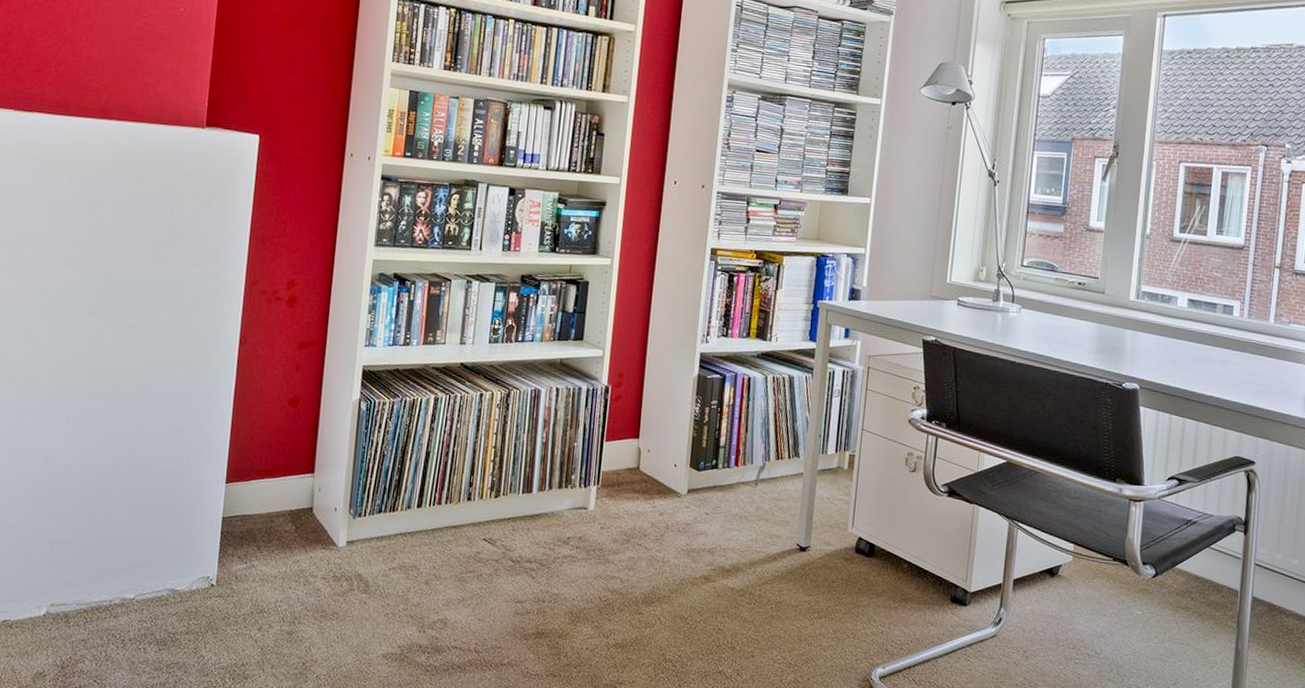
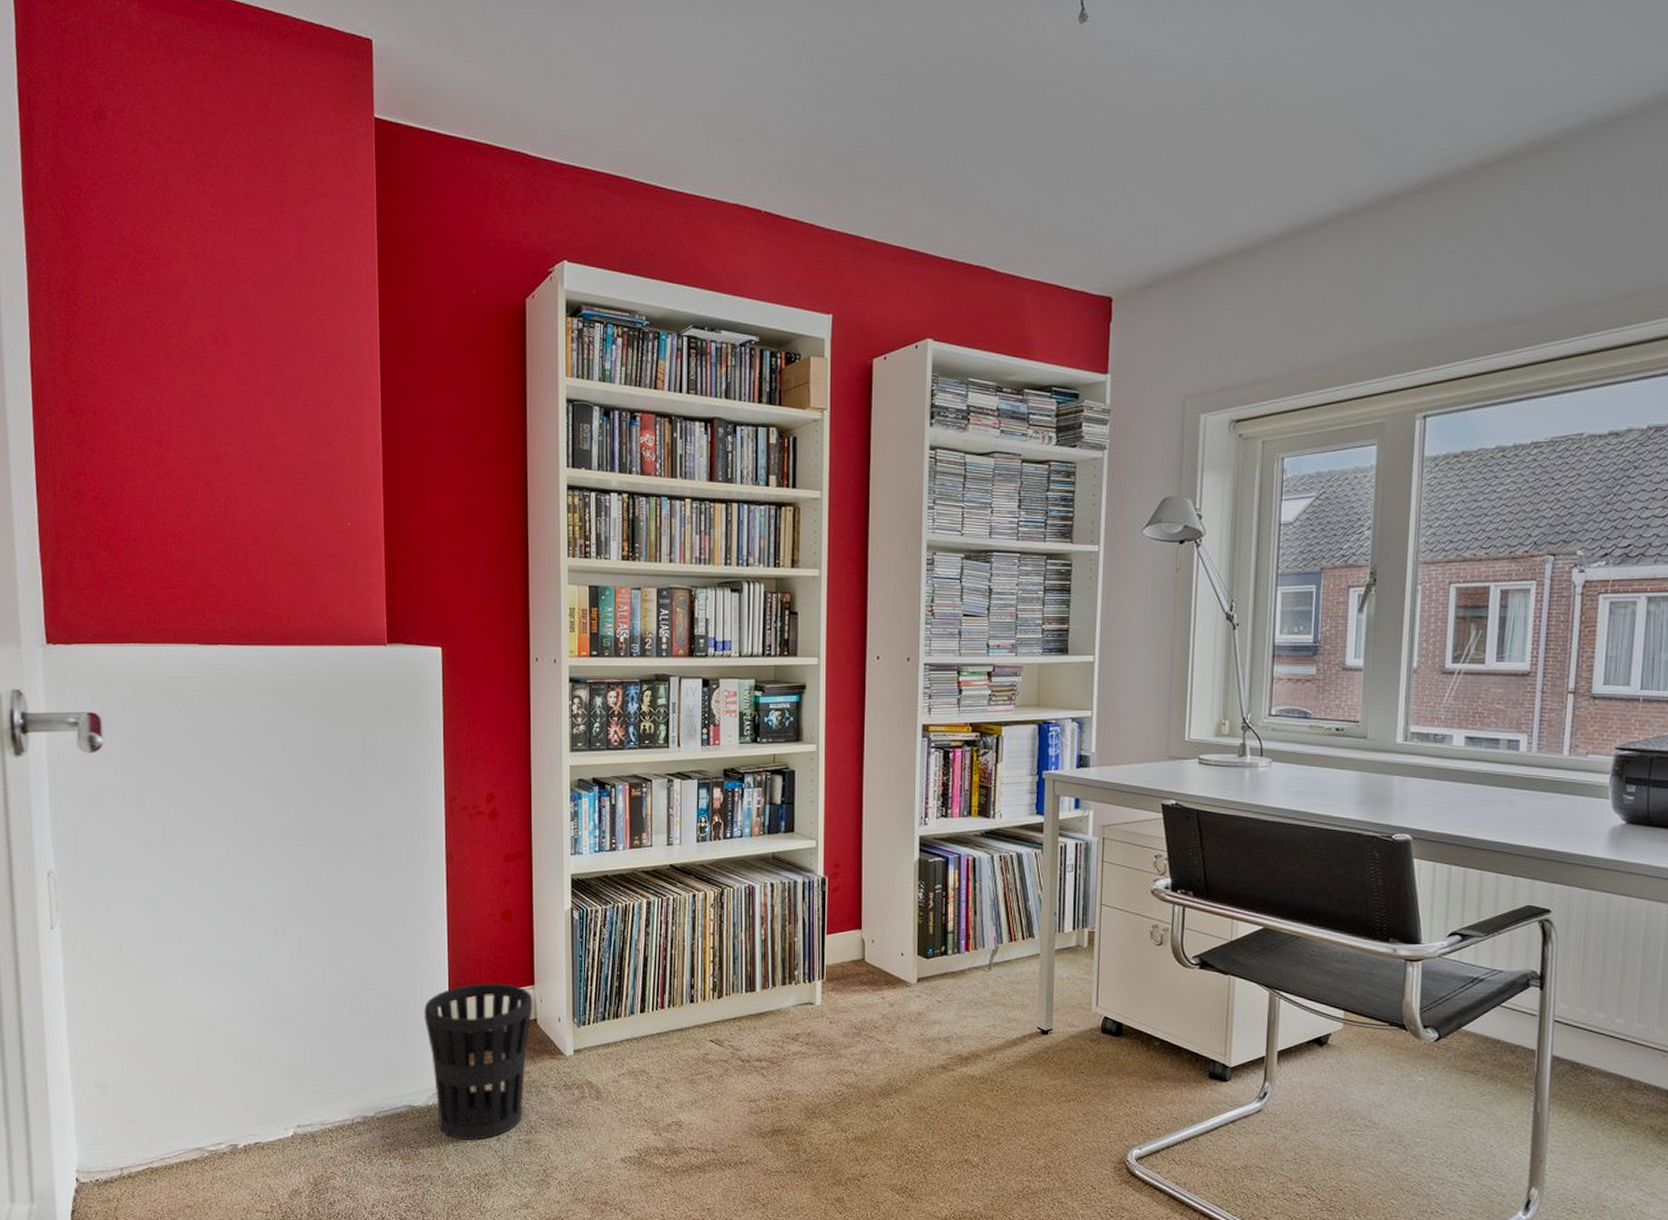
wastebasket: none [198,468,311,629] -> present [424,983,533,1140]

